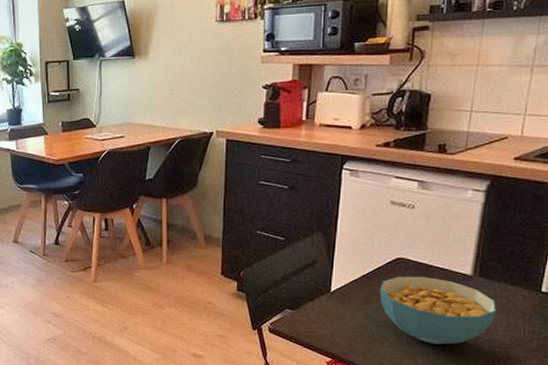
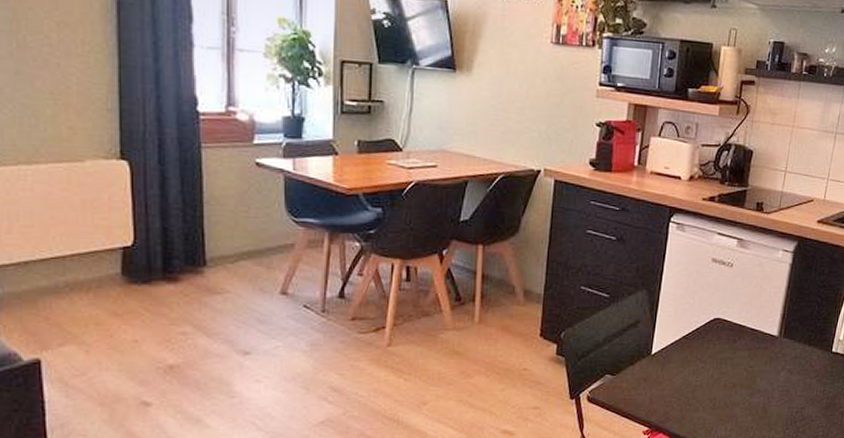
cereal bowl: present [379,276,497,345] -> none [697,337,797,407]

